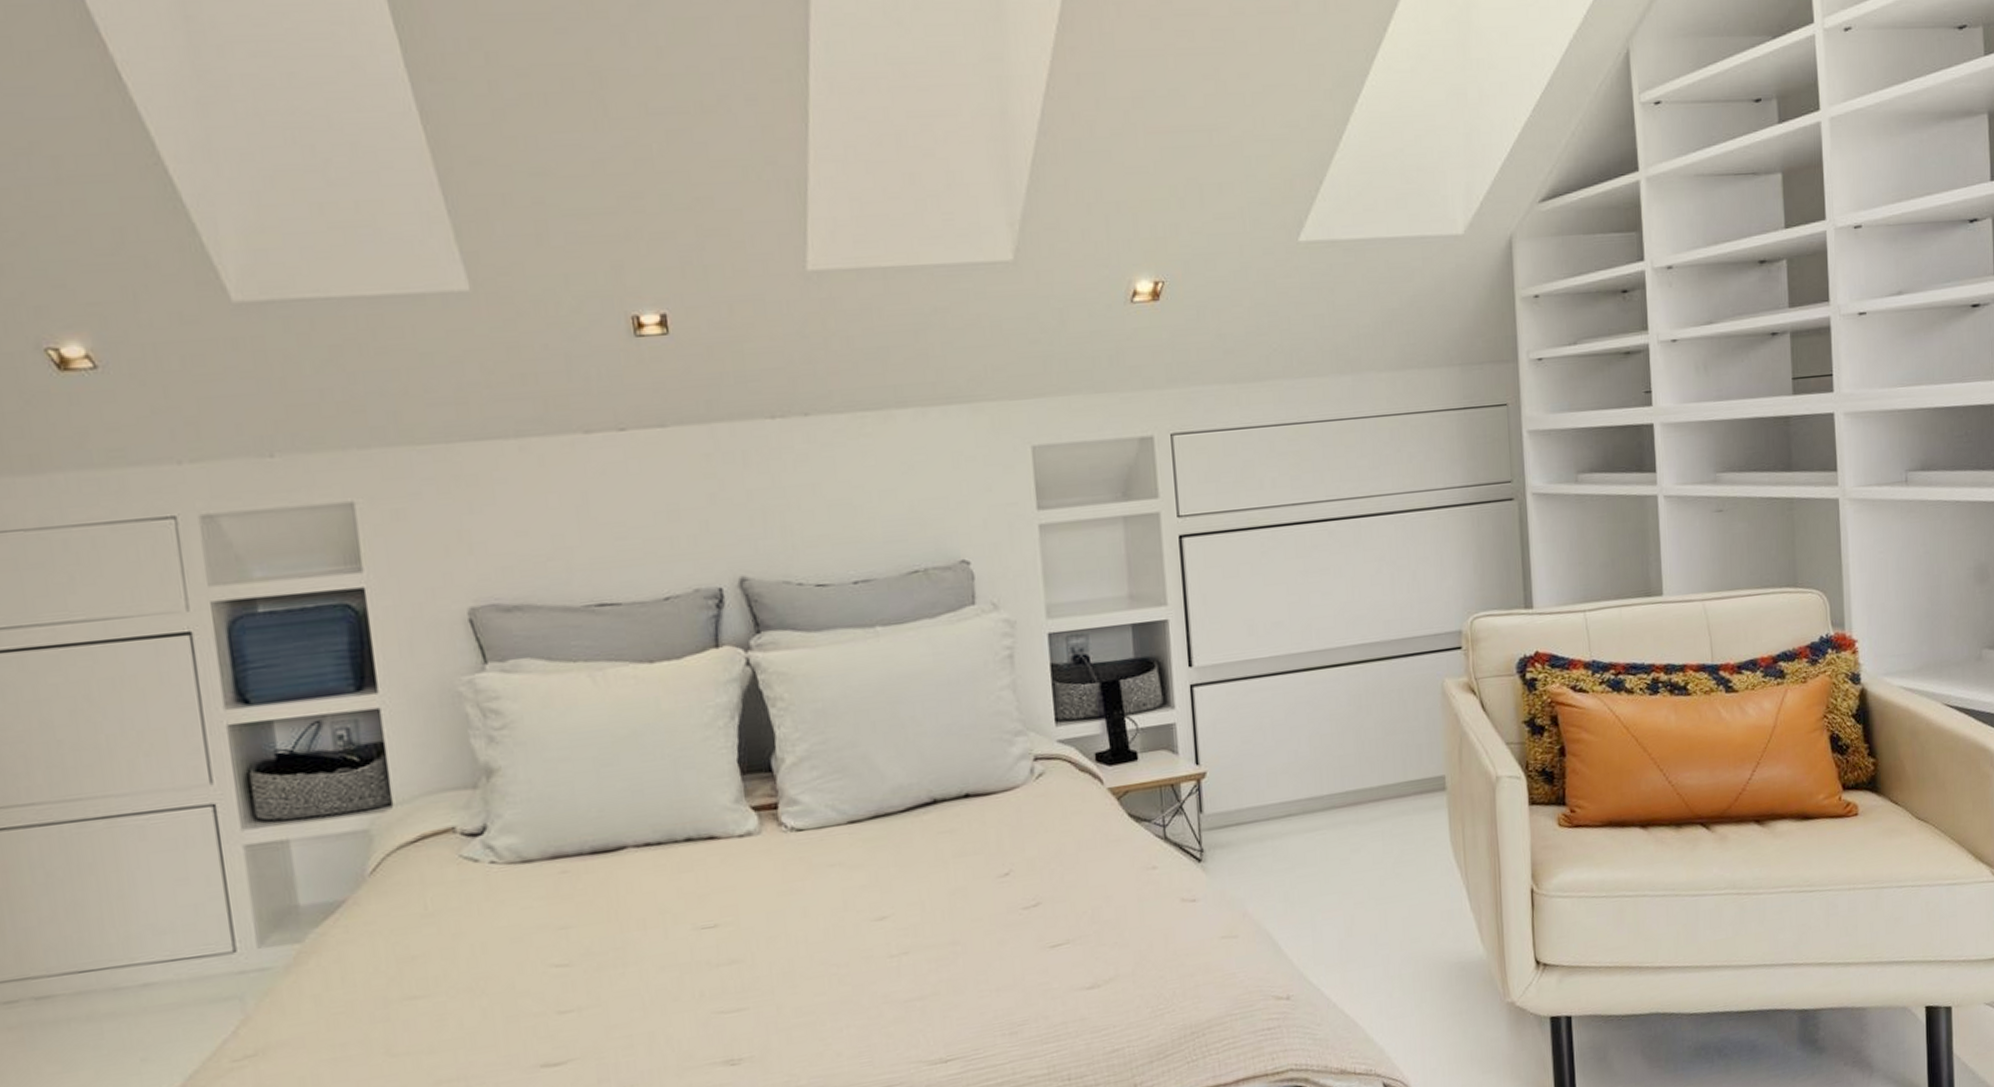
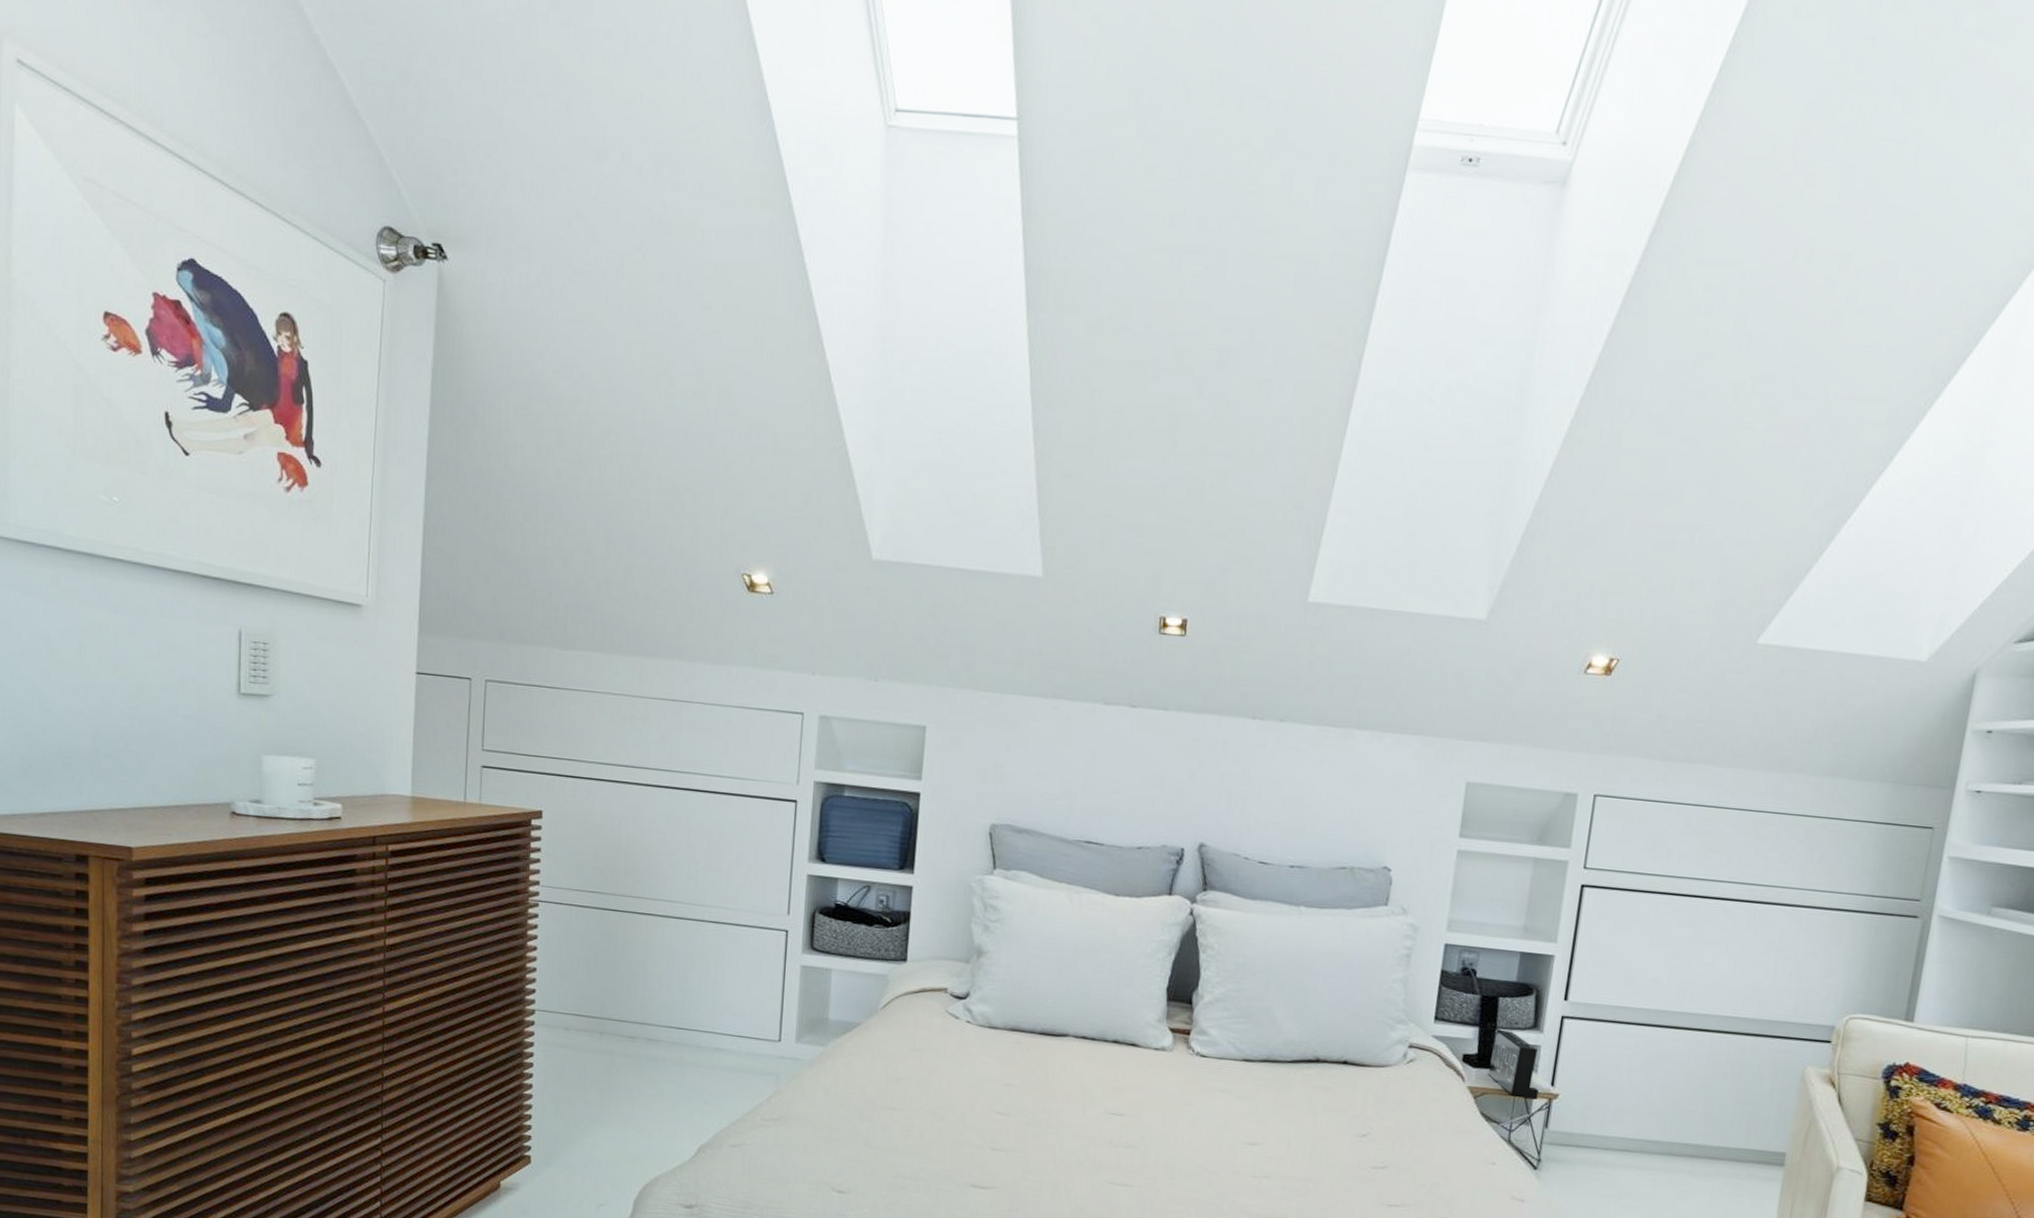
alarm clock: none [1124,715,1185,787] -> present [1488,1029,1539,1100]

